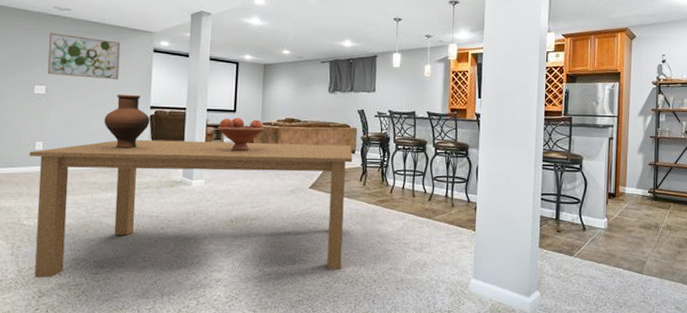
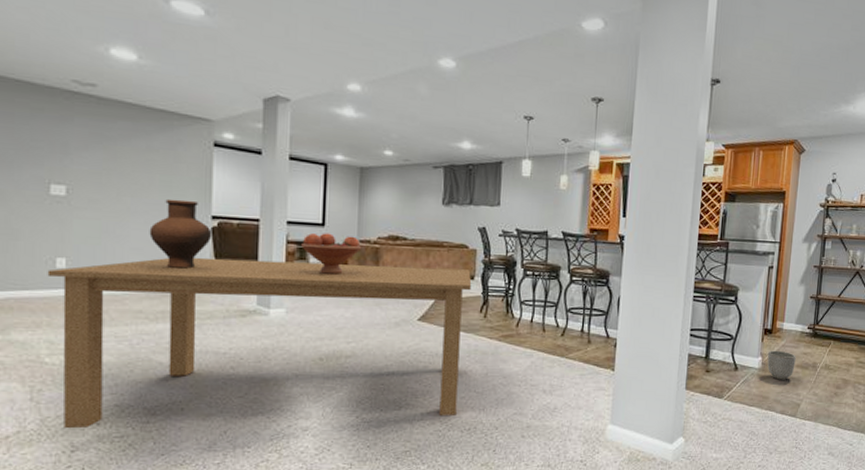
wall art: present [47,32,121,80] -> none [67,115,168,181]
planter: none [612,212,639,239] -> present [767,350,796,380]

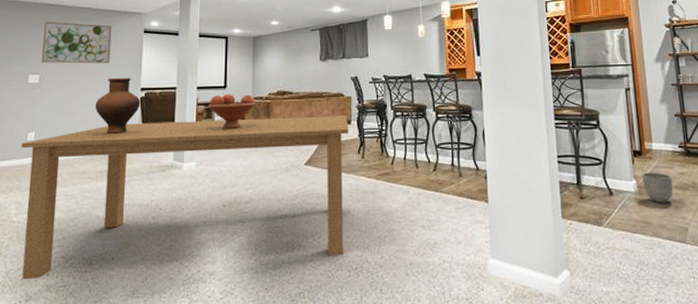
wall art: none [67,115,168,181] -> present [42,21,112,64]

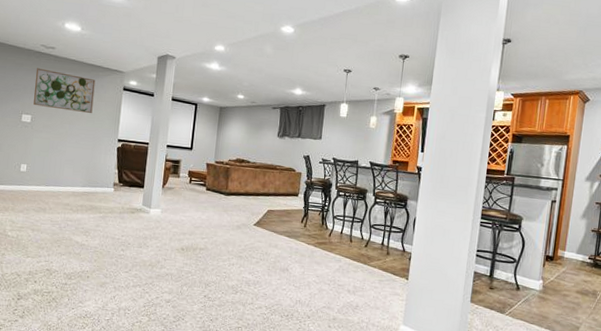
dining table: present [21,115,349,280] -> none [15,168,296,303]
vase: present [95,77,141,134] -> none [78,126,117,176]
fruit bowl: present [207,94,256,129] -> none [174,155,217,187]
planter: present [641,172,674,203] -> none [548,275,576,304]

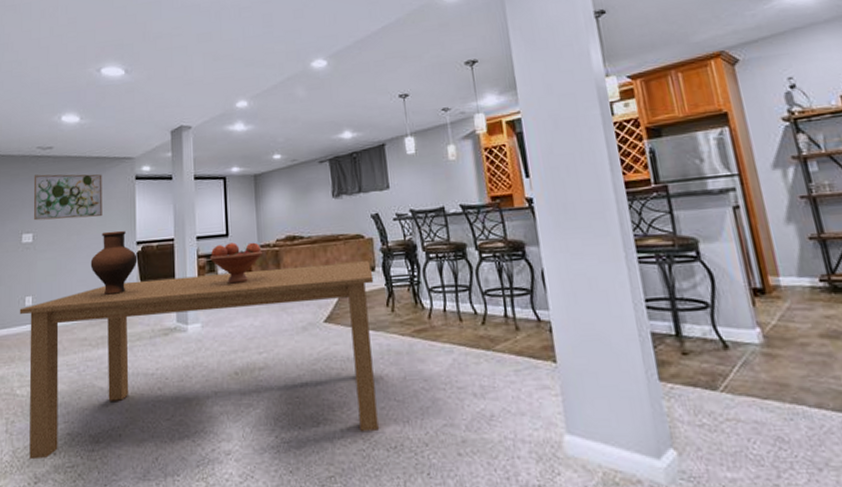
dining table: none [15,168,296,303] -> present [19,261,379,460]
vase: none [78,126,117,176] -> present [90,230,138,295]
fruit bowl: none [174,155,217,187] -> present [209,242,263,284]

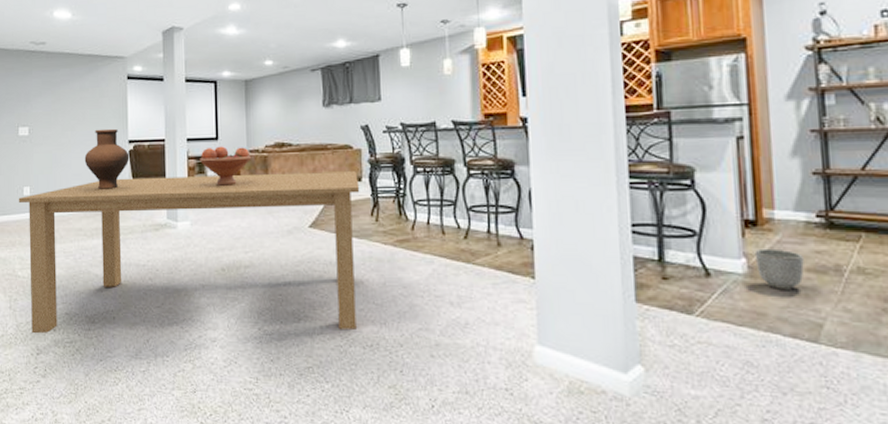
wall art: present [33,174,103,221] -> none [28,69,95,115]
planter: none [767,316,819,358] -> present [754,248,805,290]

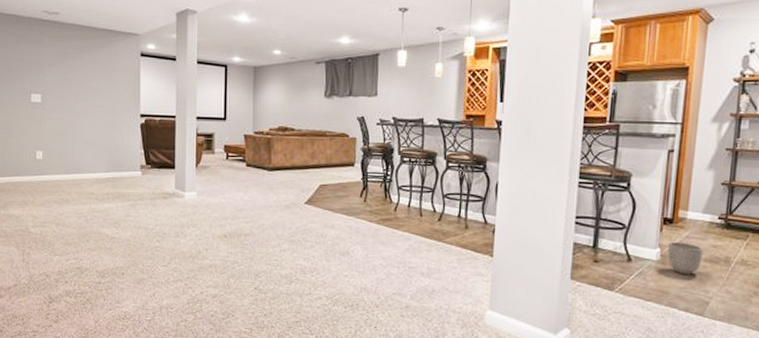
dining table: present [18,171,360,334] -> none [31,149,352,292]
vase: present [84,128,130,189] -> none [97,101,141,159]
fruit bowl: present [199,146,252,186] -> none [207,126,257,163]

